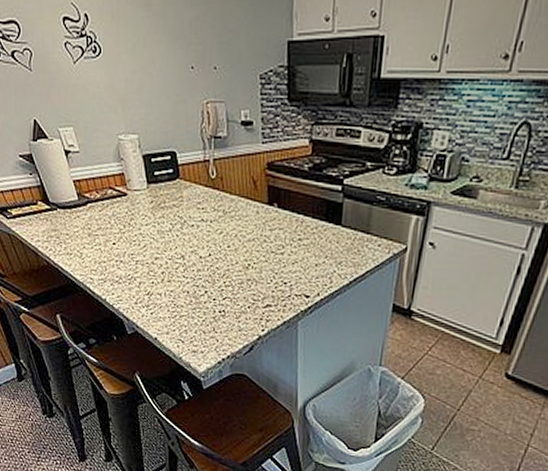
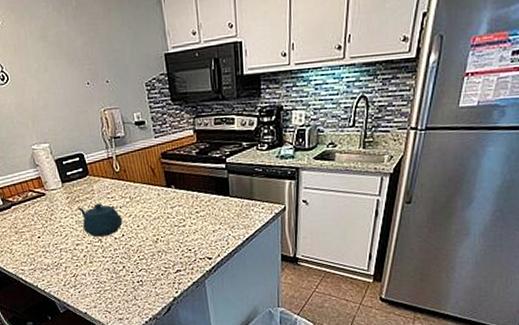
teapot: none [162,213,211,254] -> present [78,203,123,237]

